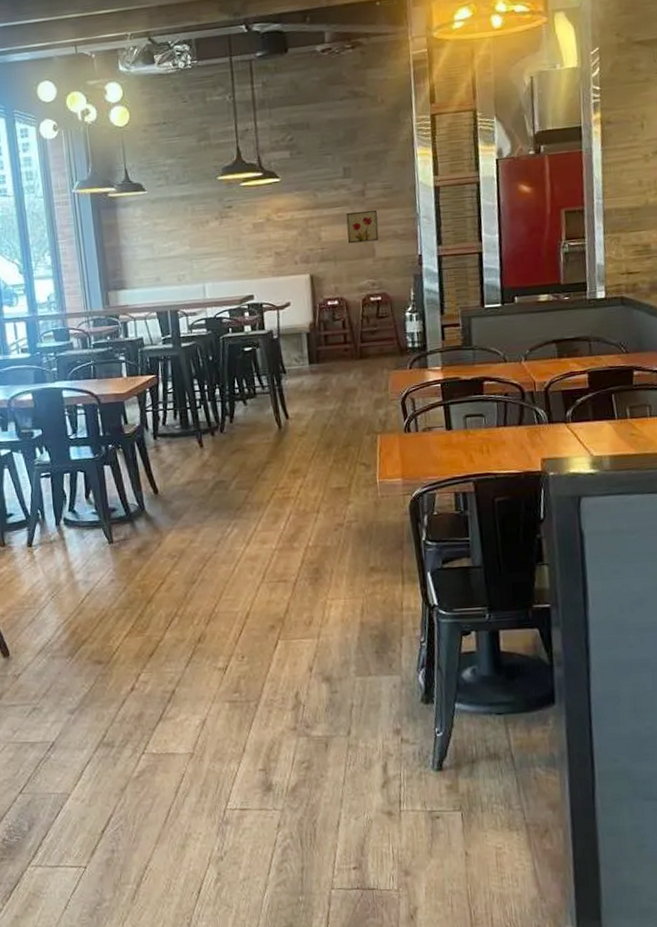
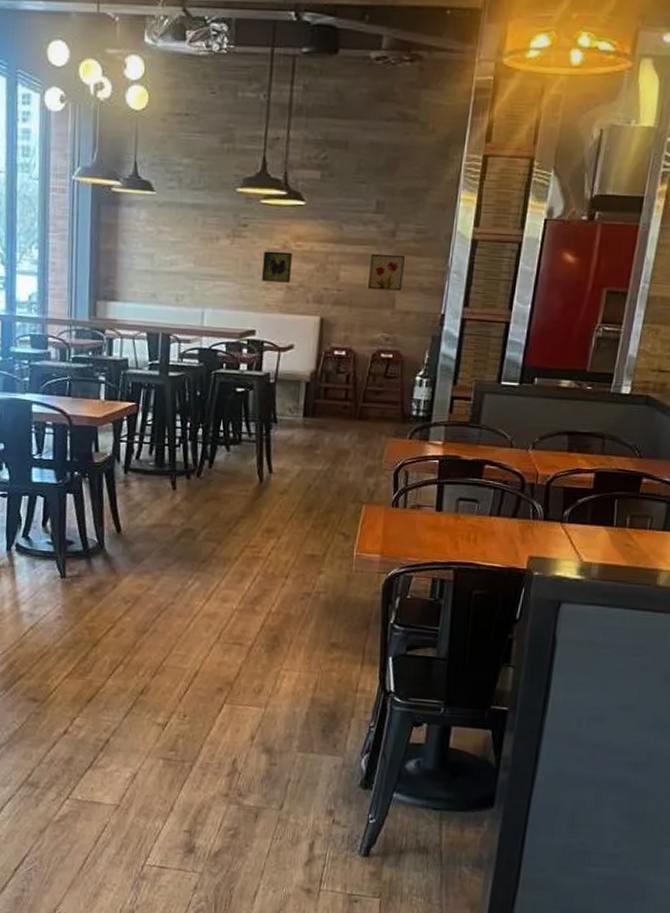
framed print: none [250,223,278,252] -> present [262,251,292,283]

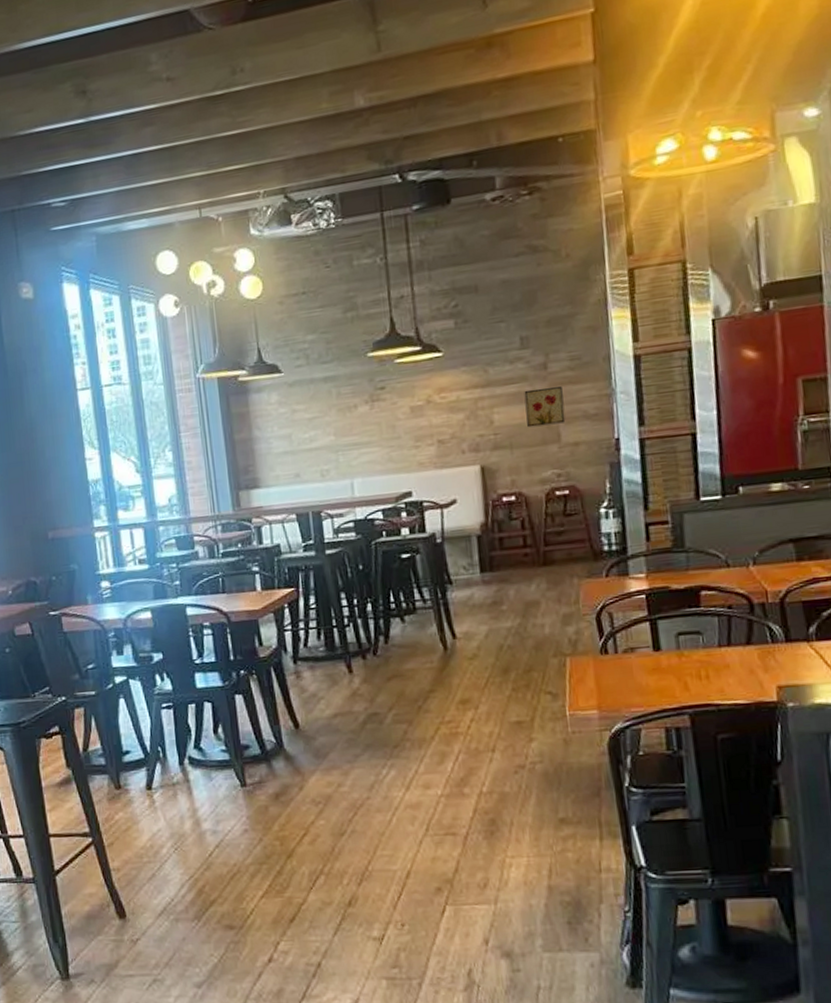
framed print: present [262,251,292,283] -> none [407,405,441,440]

